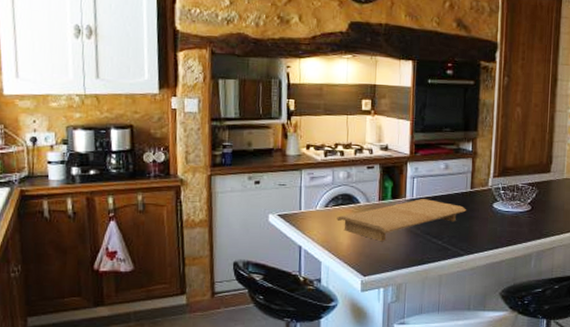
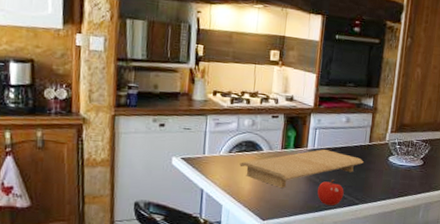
fruit: none [419,230,448,259] -> present [317,180,344,206]

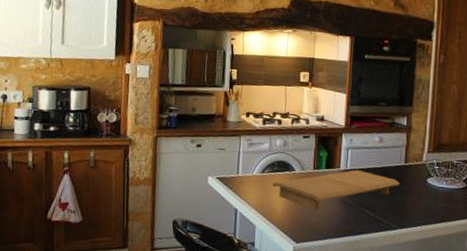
fruit: present [317,180,344,206] -> none [352,202,380,230]

